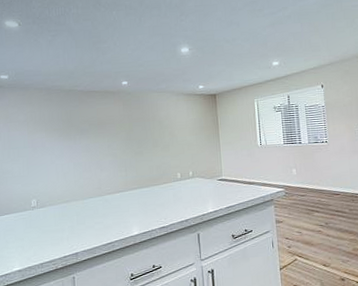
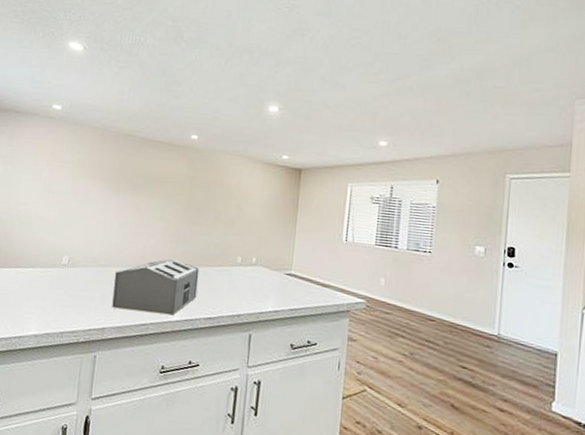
toaster: none [79,184,150,235] -> present [112,258,200,316]

